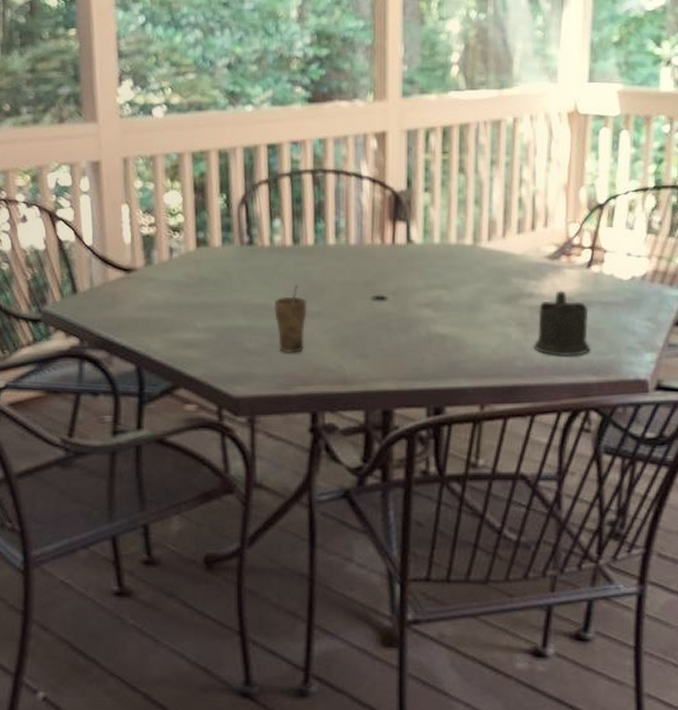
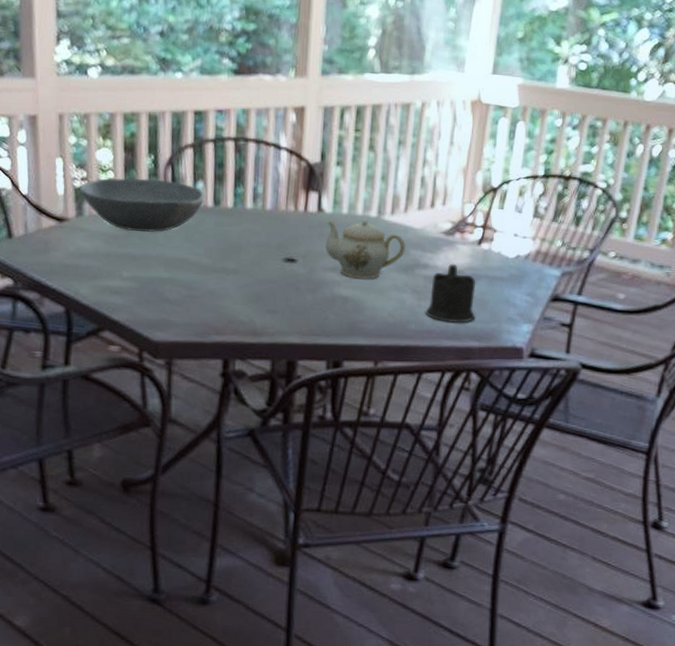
bowl: none [146,220,283,278] -> present [78,177,205,233]
cup: present [274,284,307,353] -> none [194,243,224,305]
teapot: none [417,248,507,314] -> present [325,219,407,279]

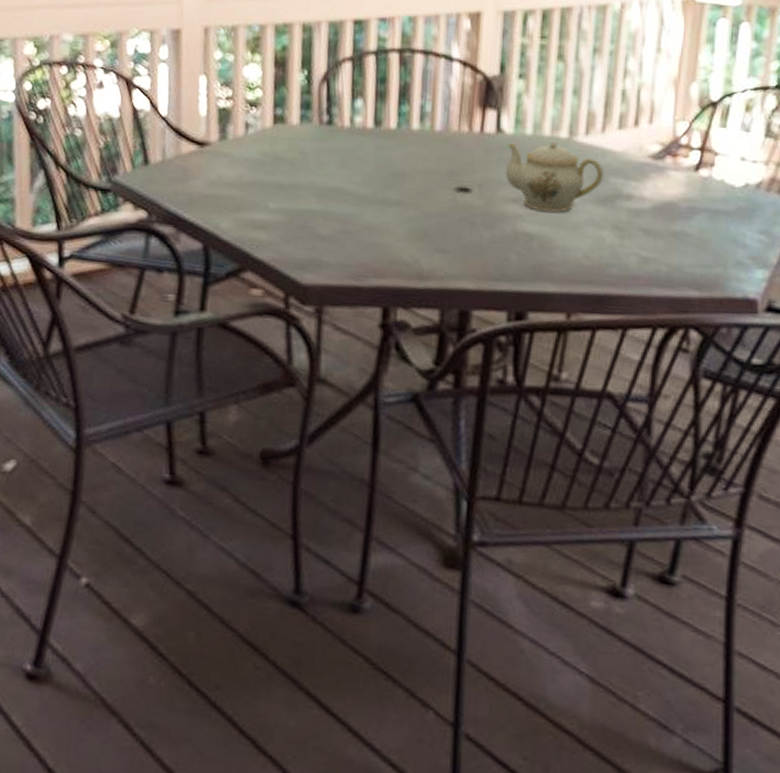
bowl: present [78,177,205,233] -> none [222,96,365,158]
cup: present [425,263,476,323] -> none [629,193,694,267]

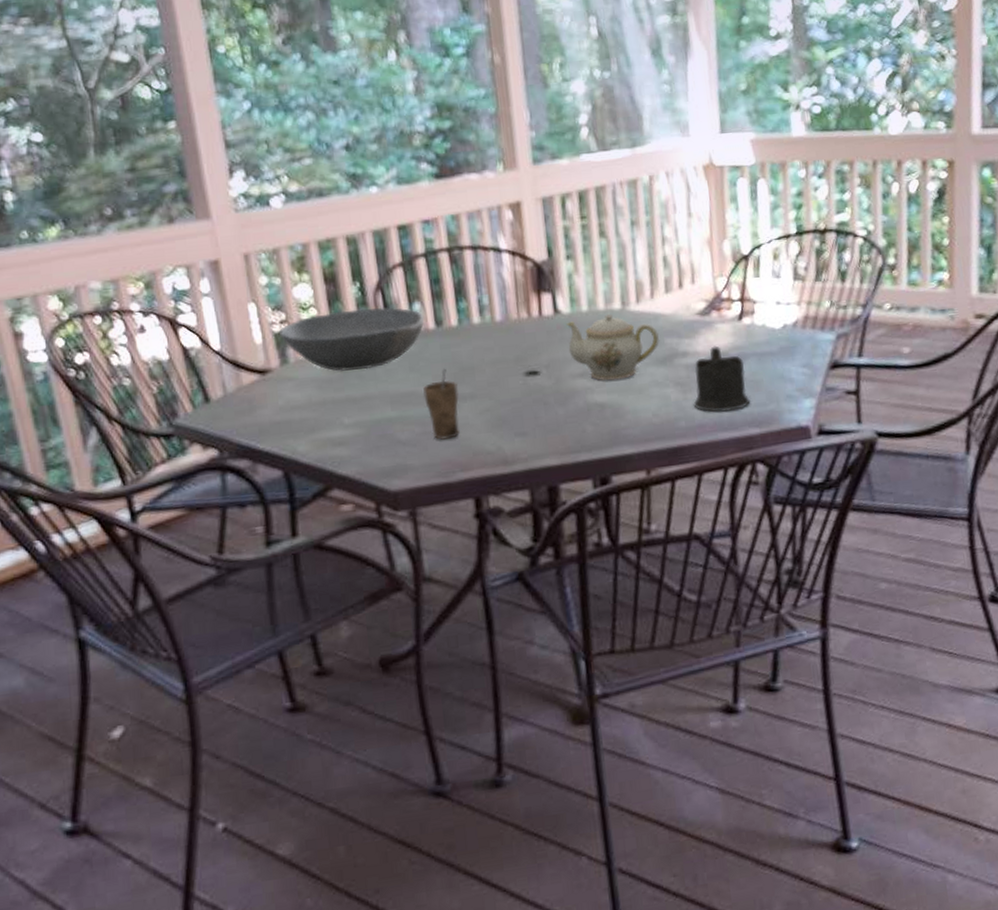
bowl: none [222,96,365,158] -> present [278,307,425,371]
cup: none [350,169,385,243] -> present [423,368,459,440]
cup: none [629,193,694,267] -> present [693,345,751,412]

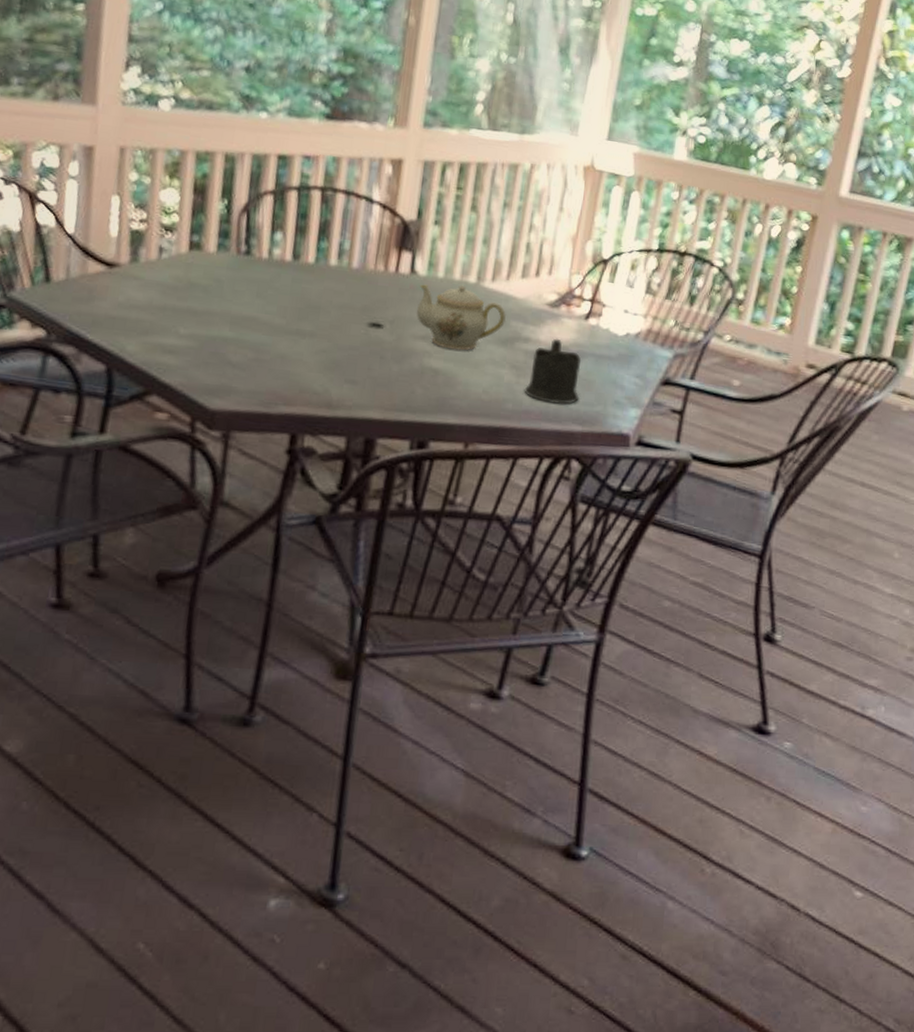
bowl: present [278,307,425,371] -> none [135,221,284,286]
cup: present [423,368,459,440] -> none [264,301,300,371]

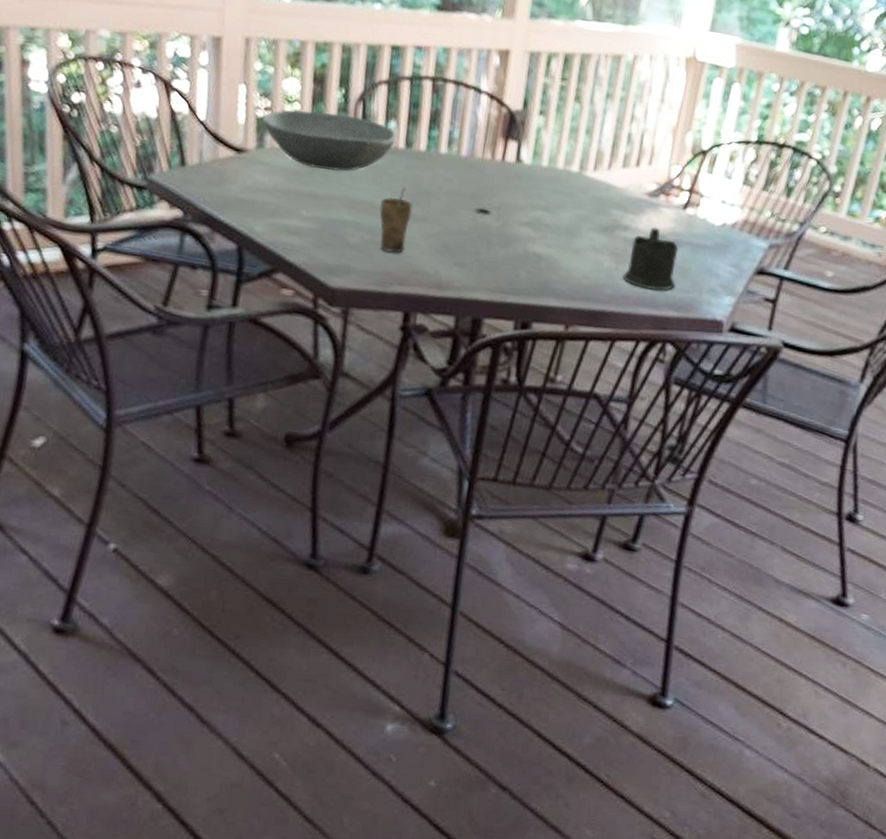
bowl: none [135,221,284,286] -> present [261,109,397,171]
cup: none [264,301,300,371] -> present [379,187,413,253]
teapot: present [416,284,507,351] -> none [521,172,608,237]

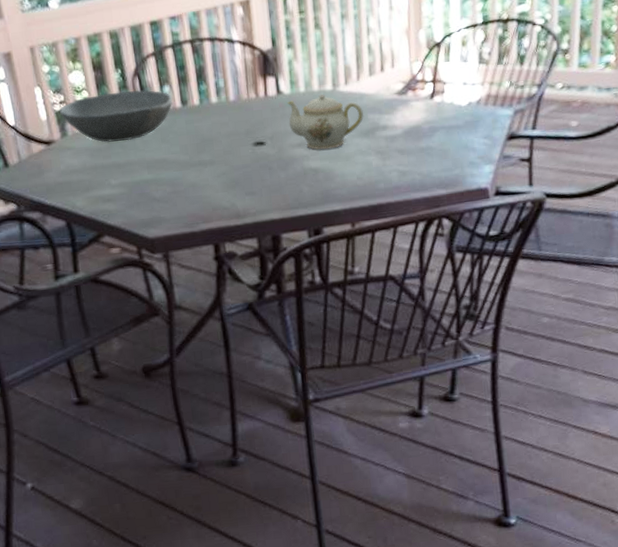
cup: present [379,187,413,253] -> none [172,140,202,198]
teapot: none [521,172,608,237] -> present [286,94,365,150]
cup: present [622,227,679,291] -> none [391,120,439,176]

